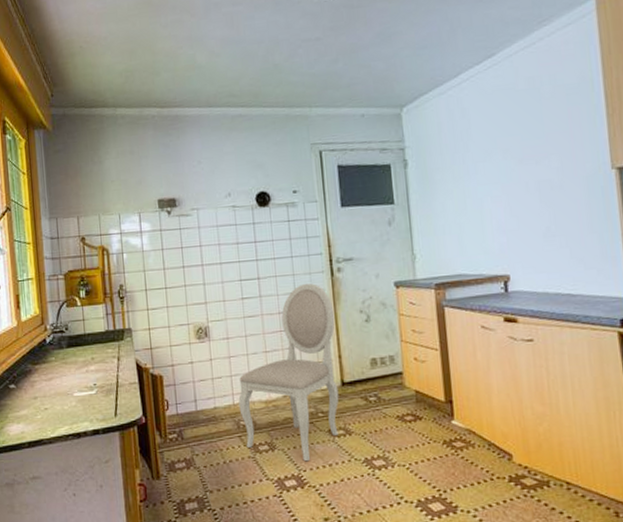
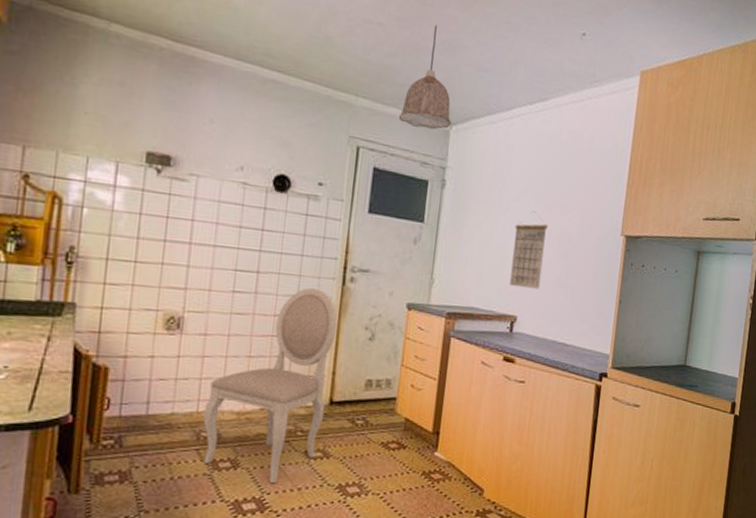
pendant lamp: none [351,22,401,119] -> present [399,25,451,130]
calendar: none [487,167,528,247] -> present [509,211,548,290]

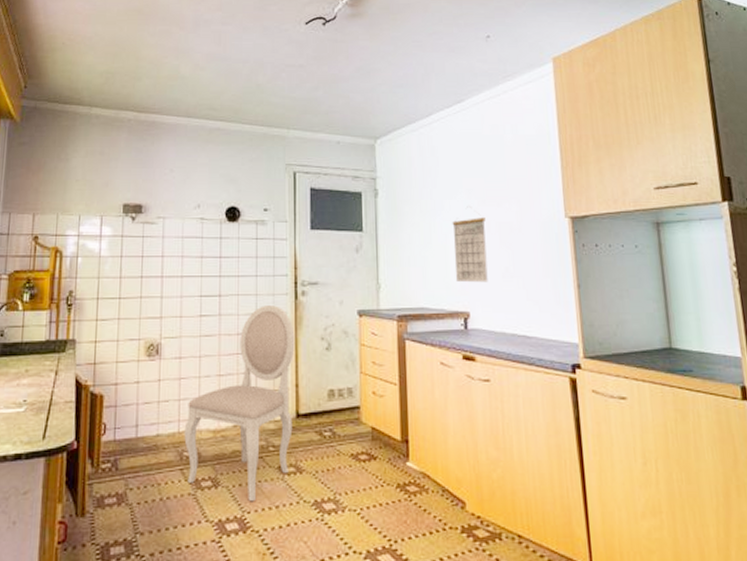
pendant lamp: present [399,25,451,130] -> none [328,57,375,146]

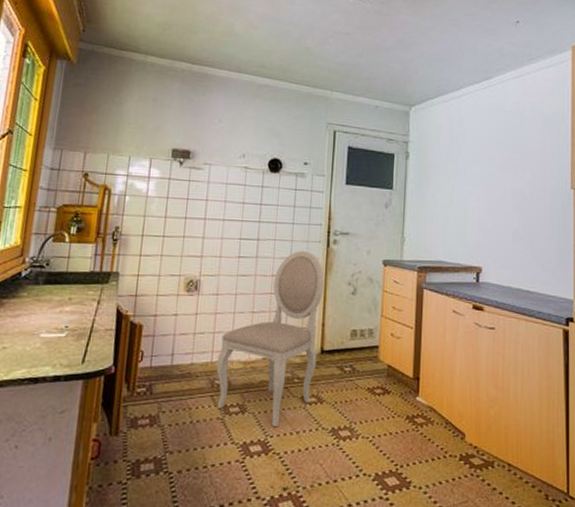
calendar: present [452,206,488,283] -> none [472,173,502,242]

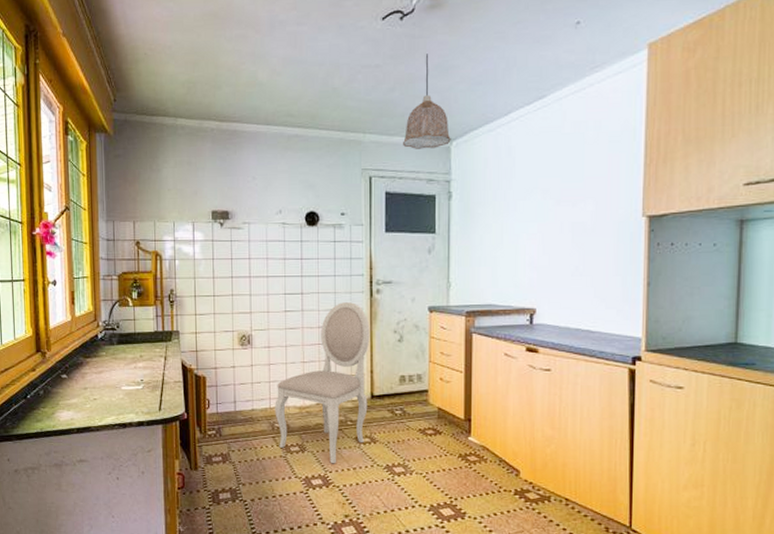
pendant lamp: none [367,29,410,112] -> present [403,54,451,149]

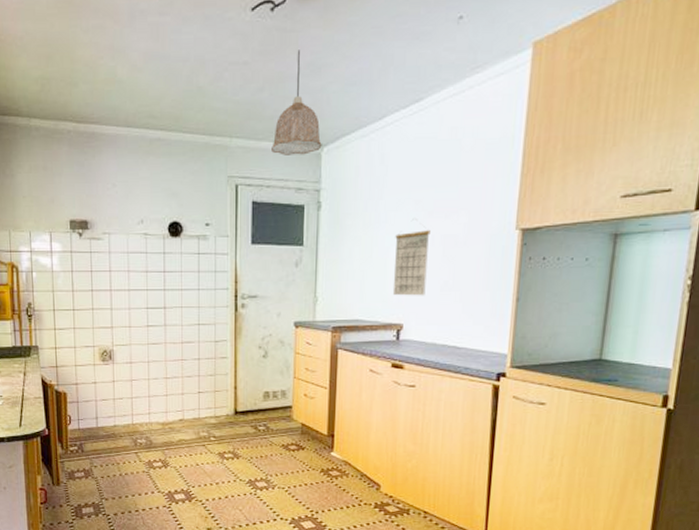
dining chair: present [275,302,370,464] -> none [137,317,234,479]
calendar: none [524,207,559,281] -> present [392,219,431,296]

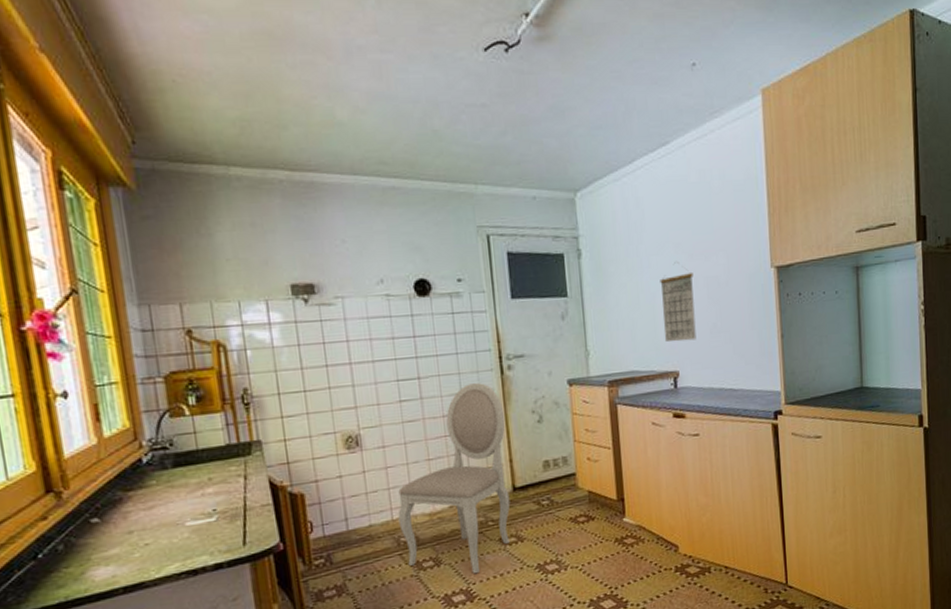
dining chair: none [137,317,234,479] -> present [398,383,511,574]
pendant lamp: present [271,50,322,155] -> none [522,92,575,202]

